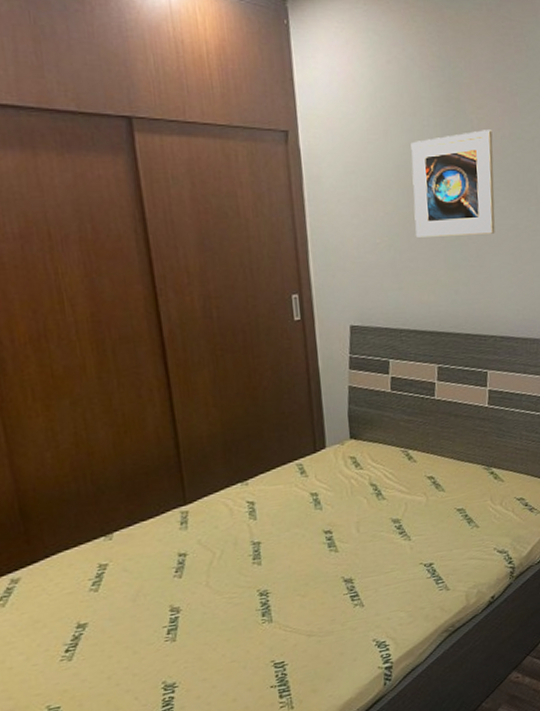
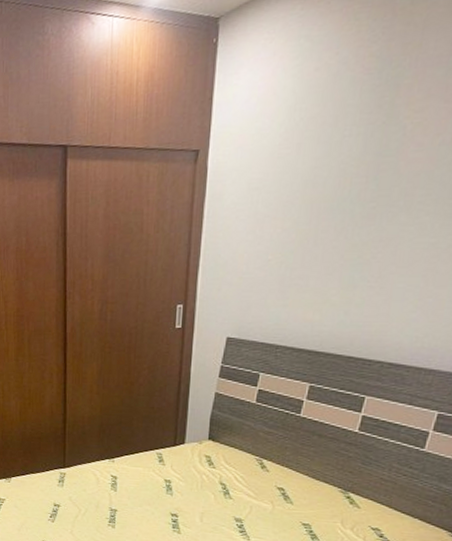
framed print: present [411,130,496,238] -> none [312,136,429,255]

